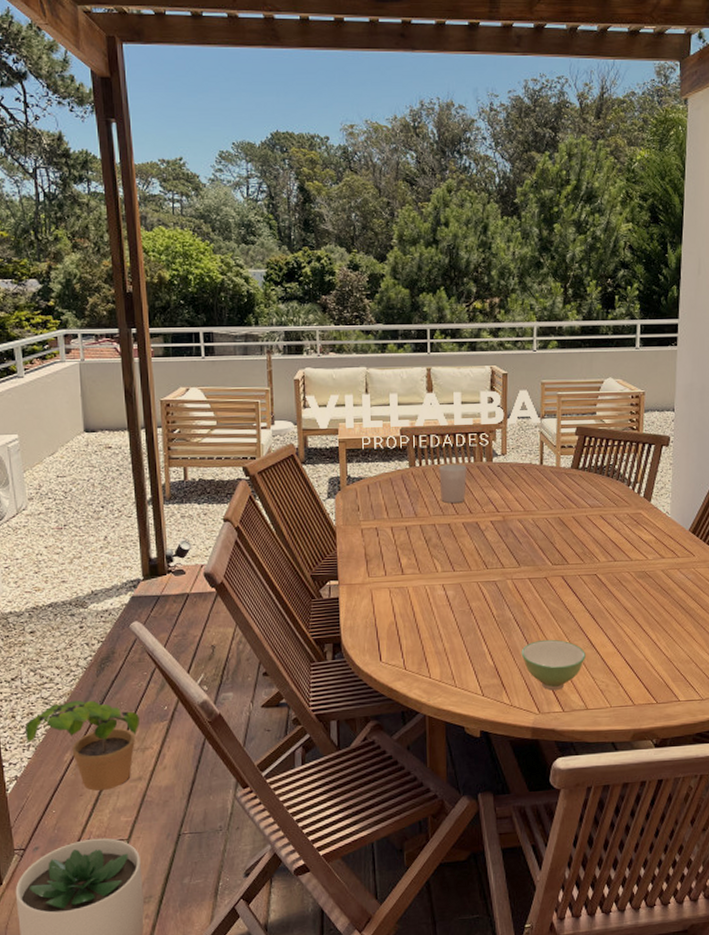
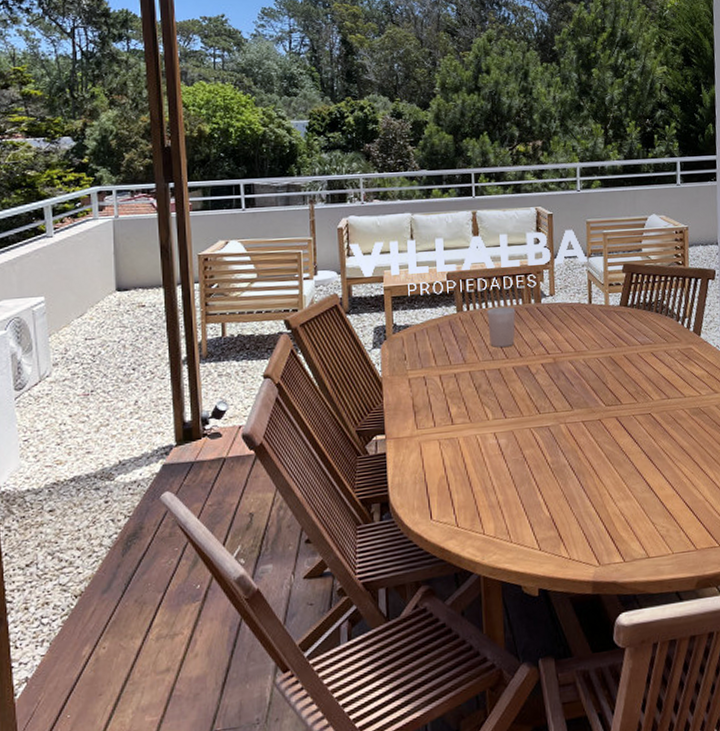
potted plant: present [25,700,140,791] -> none [38,583,169,688]
bowl: present [521,639,586,691] -> none [578,484,644,540]

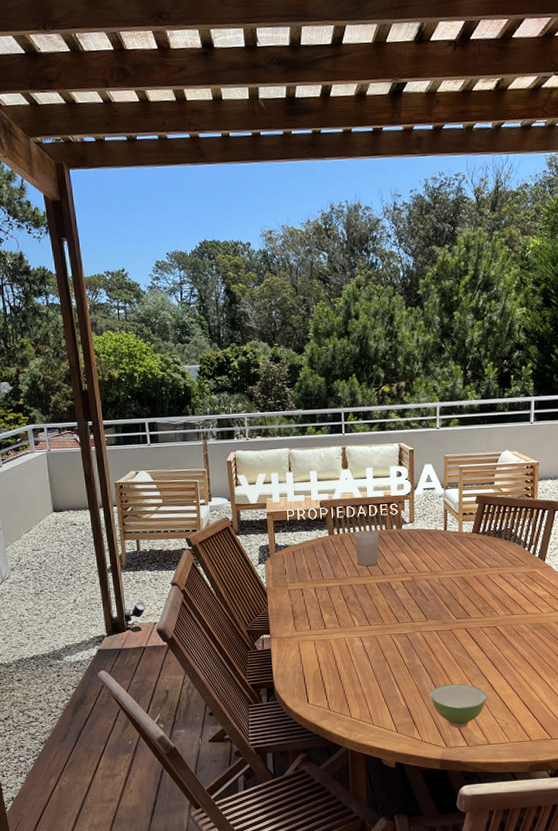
bowl: none [578,484,644,540] -> present [430,683,487,728]

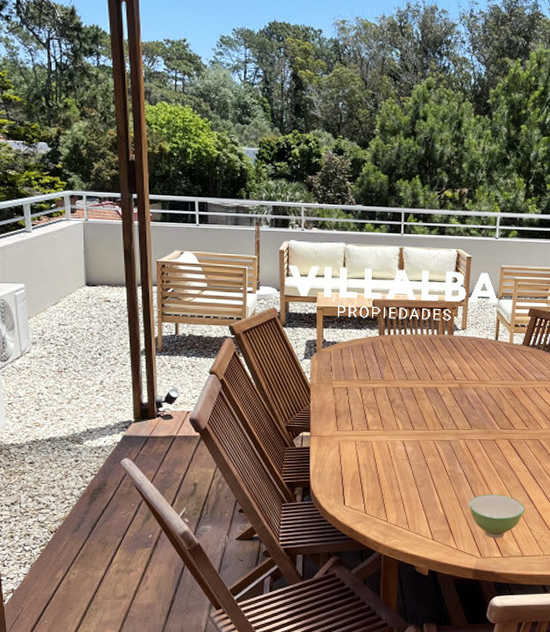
candle holder: present [354,531,380,566] -> none [405,335,431,369]

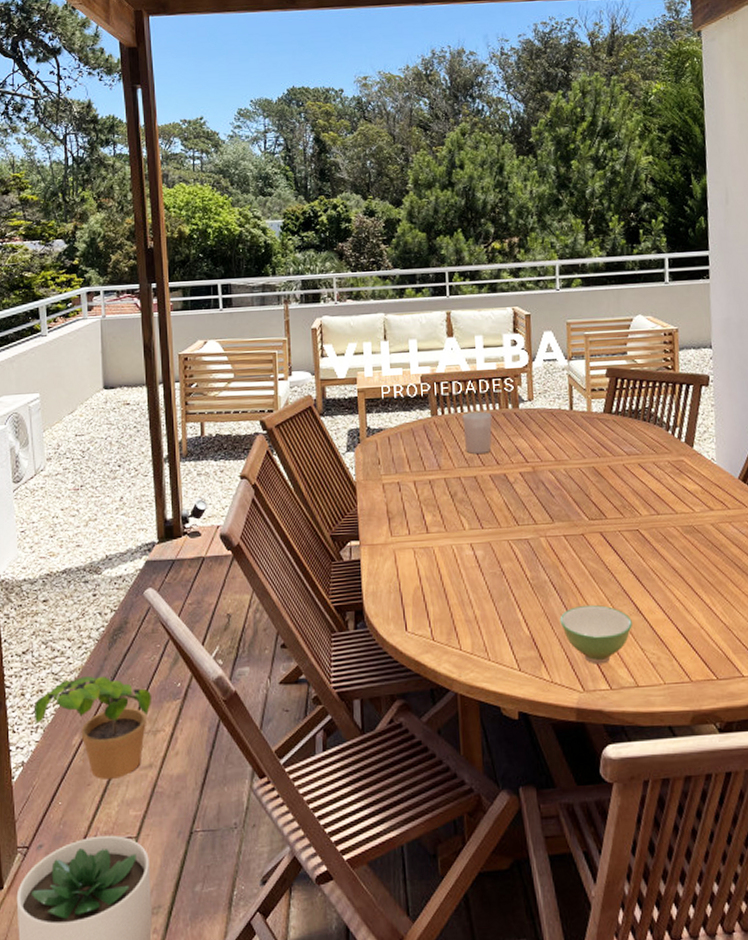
potted plant: none [22,526,126,606] -> present [33,676,151,780]
candle holder: none [405,335,431,369] -> present [462,411,493,454]

